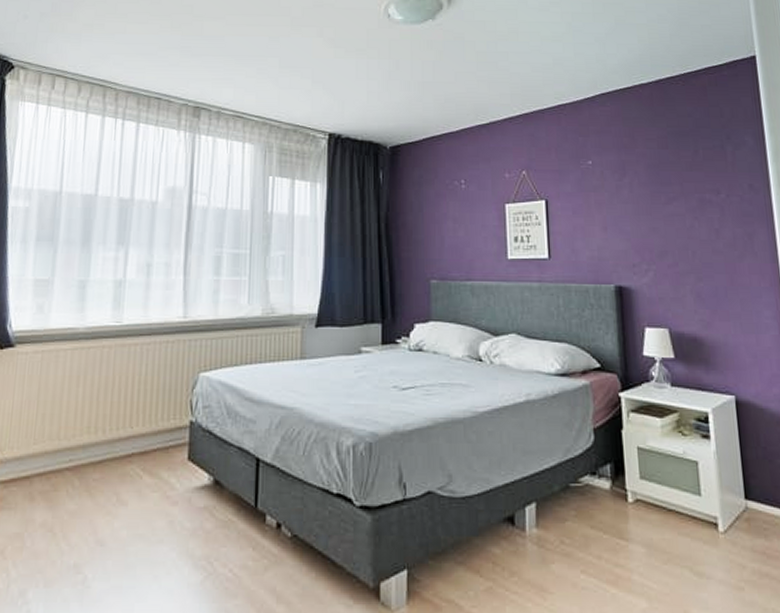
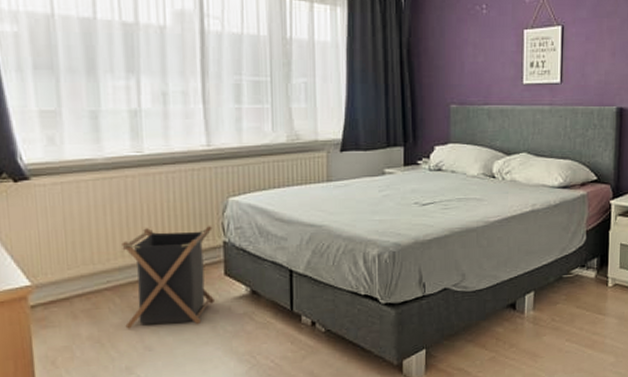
laundry basket: none [80,403,181,518] -> present [121,226,214,329]

